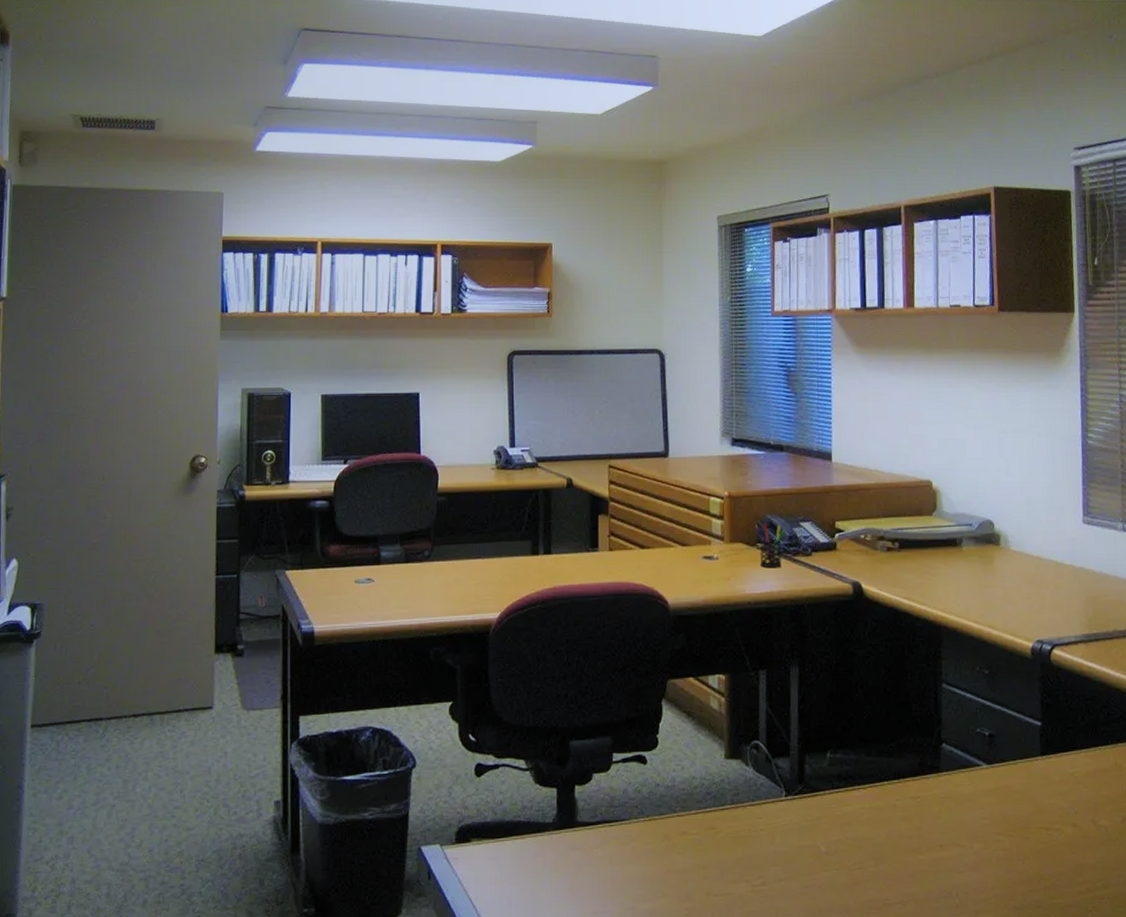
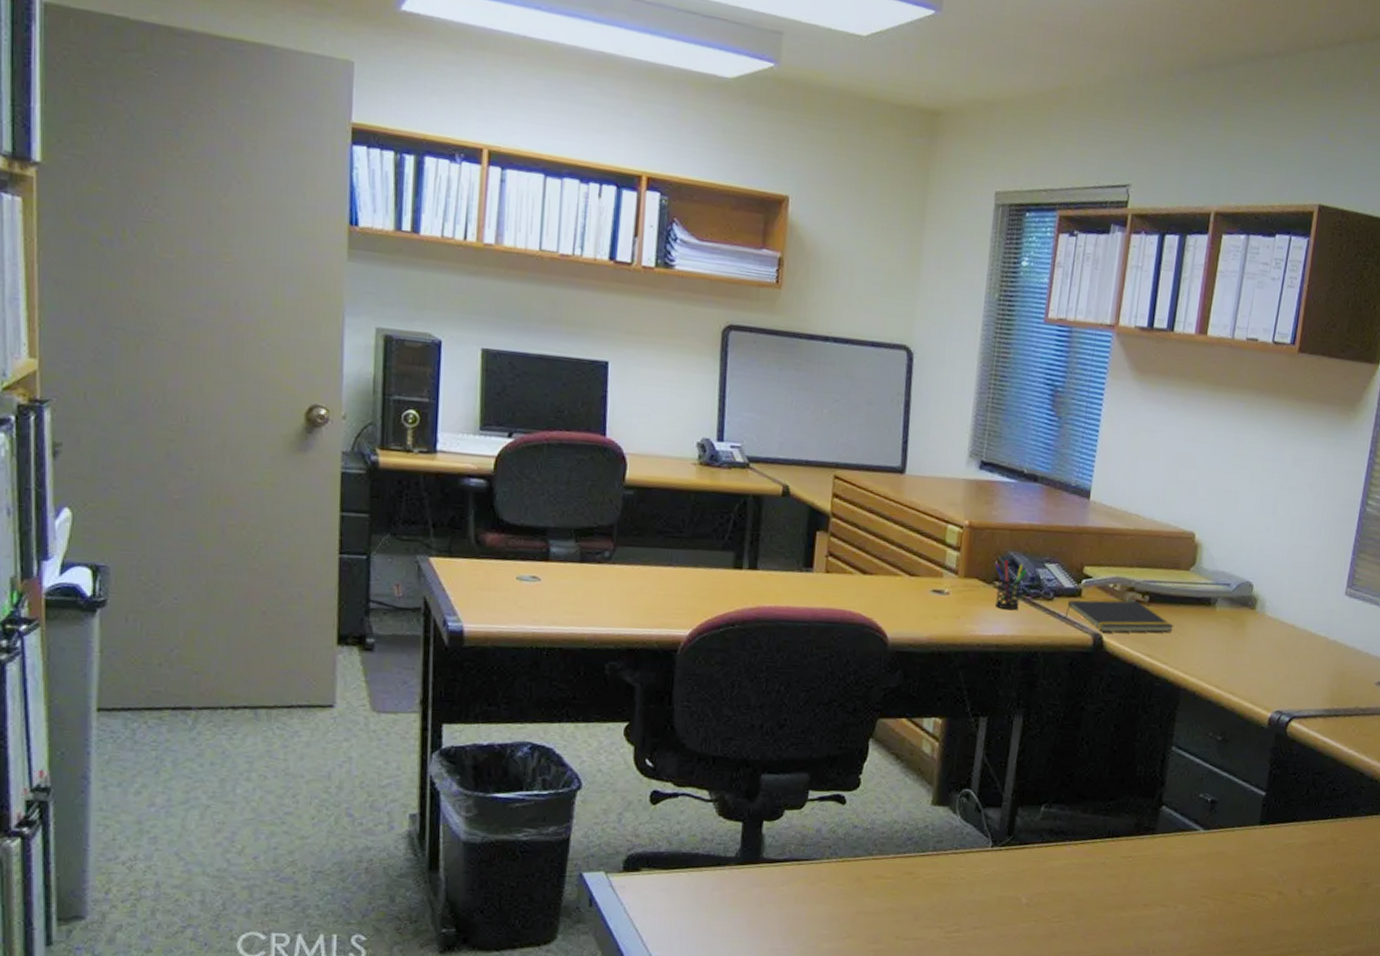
notepad: none [824,549,927,580] -> present [1064,600,1175,633]

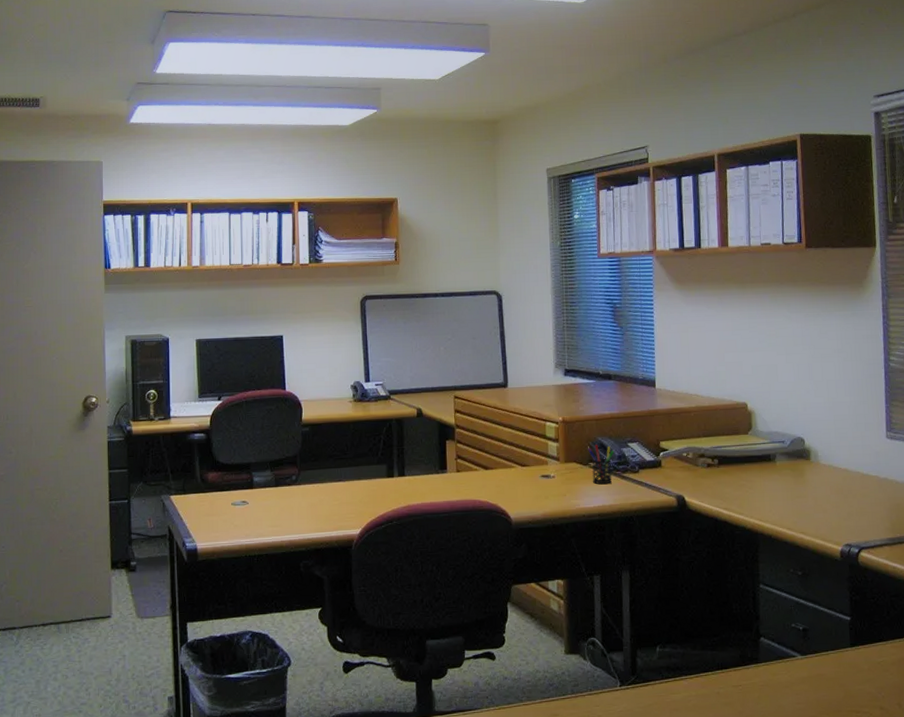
notepad: present [1064,600,1175,633] -> none [650,465,744,494]

